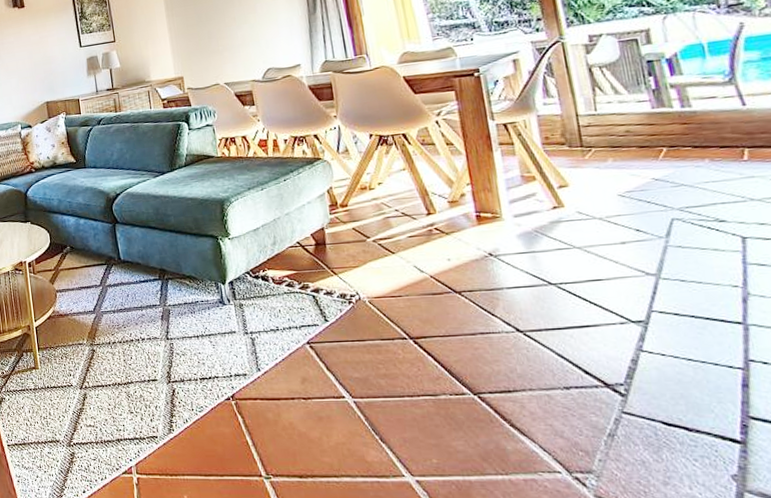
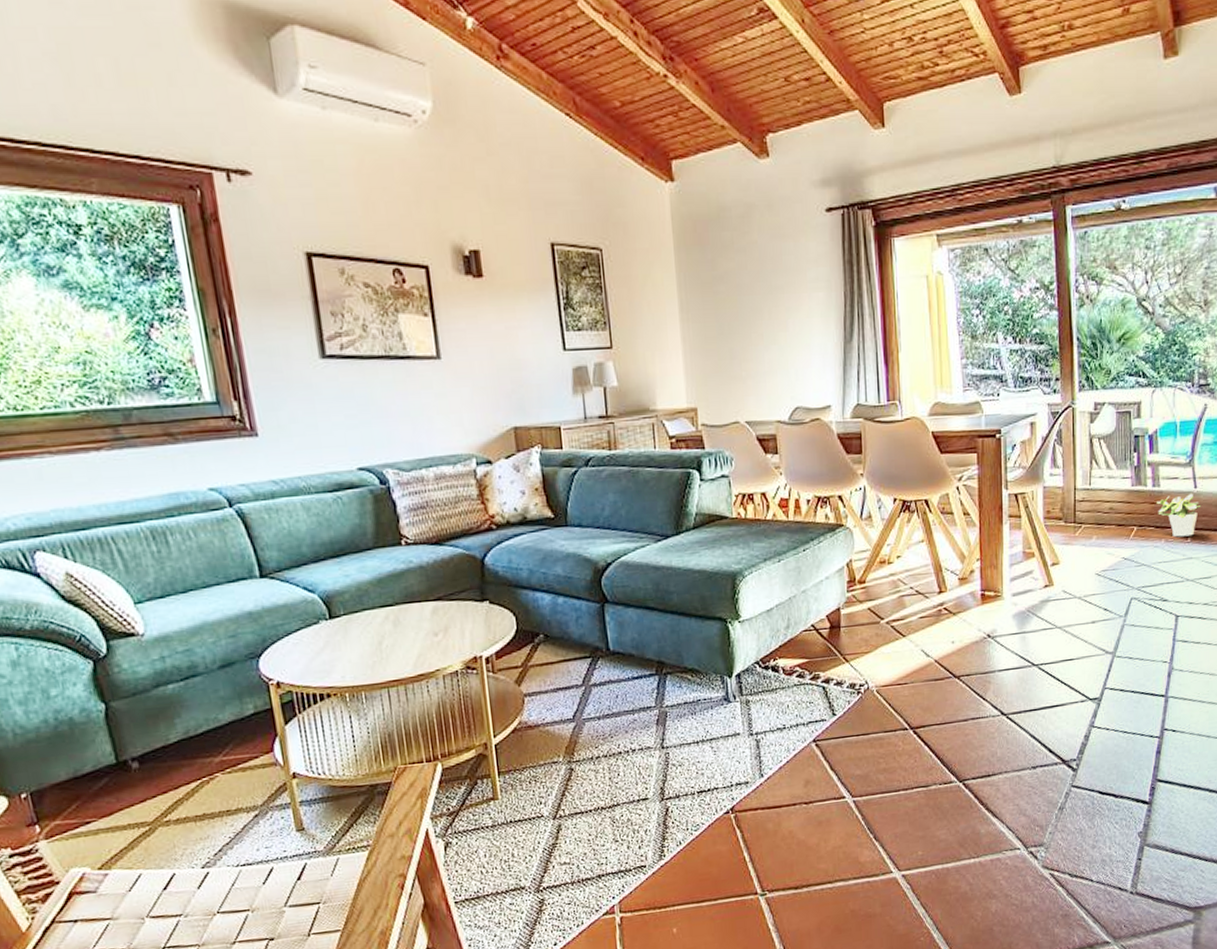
potted plant: none [690,110,757,156] -> present [1157,493,1202,537]

